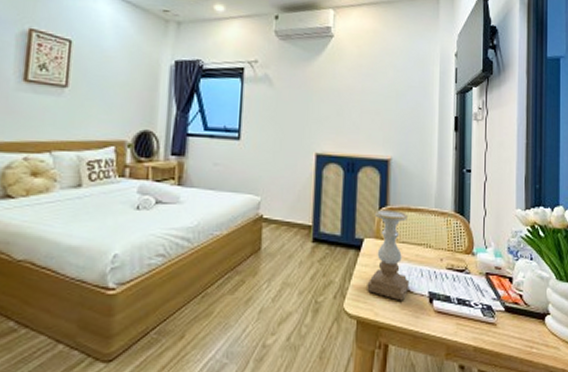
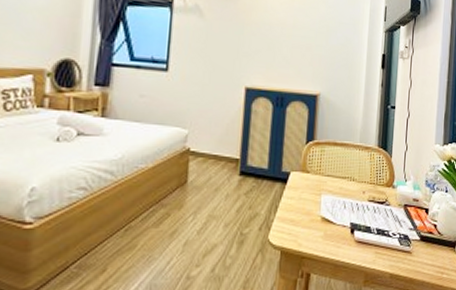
candle holder: present [367,209,410,301] -> none [291,143,333,232]

